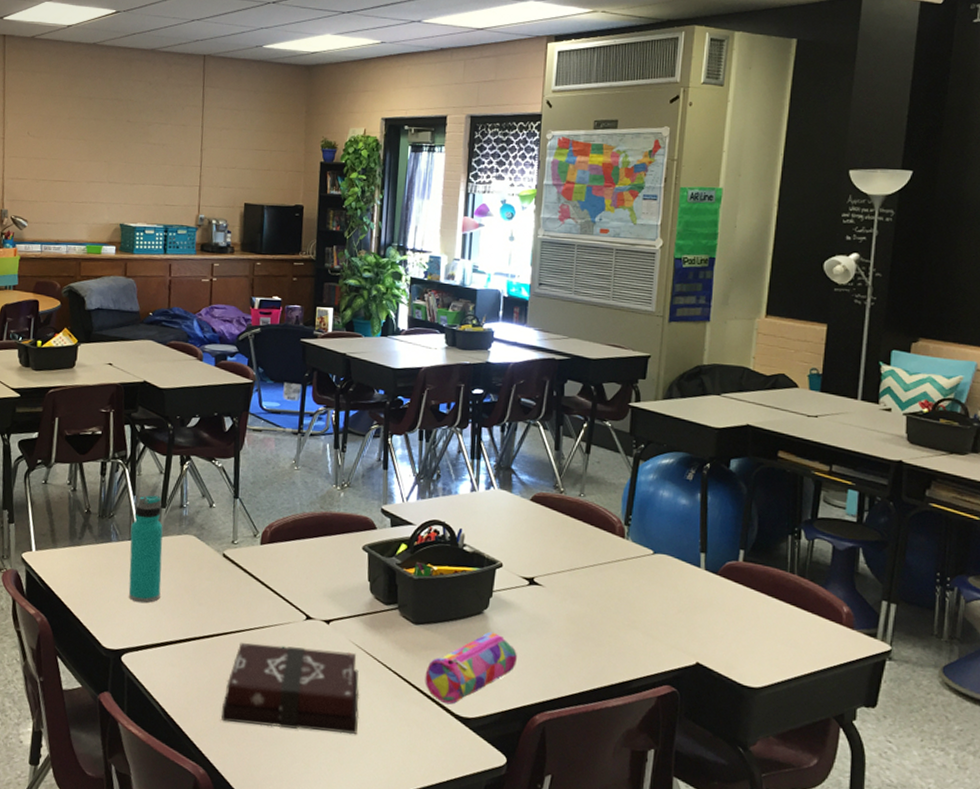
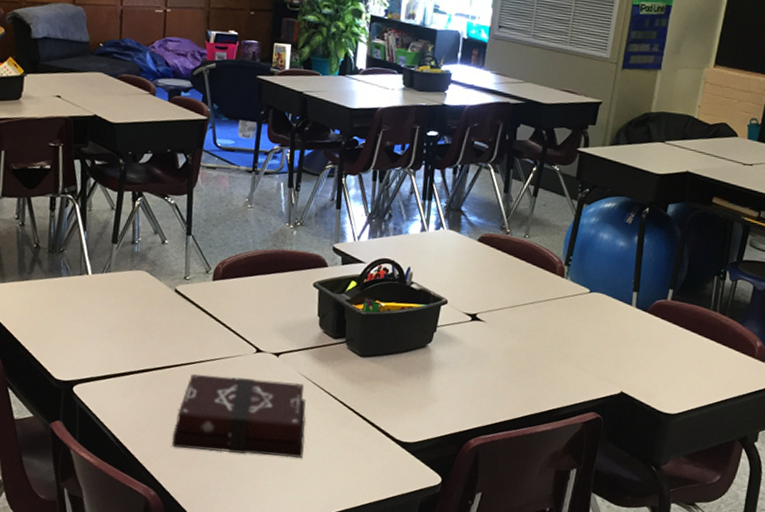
water bottle: present [128,495,163,604] -> none [79,230,115,337]
pencil case: present [425,631,517,705] -> none [368,364,457,431]

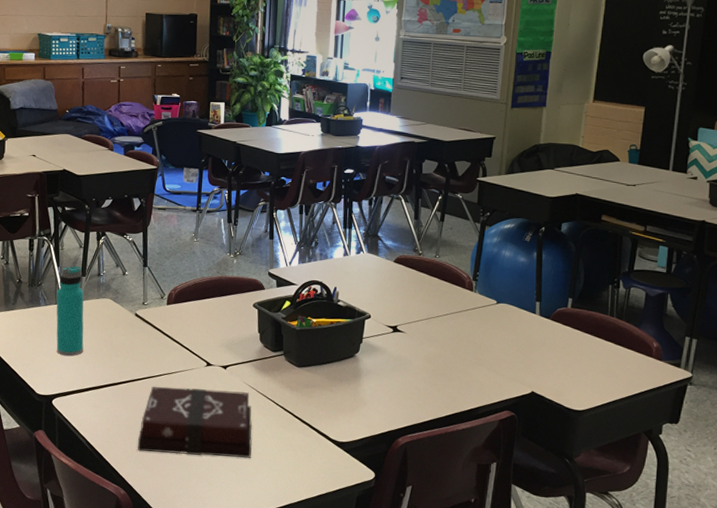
water bottle: none [79,230,115,337] -> present [56,266,84,357]

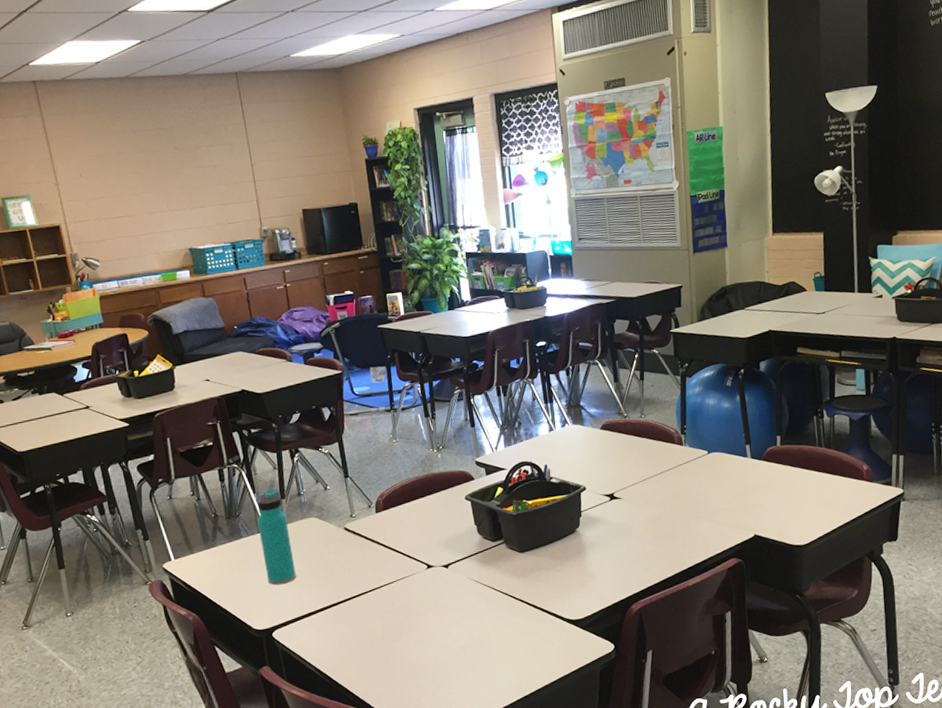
hardback book: present [138,386,253,459] -> none [369,587,488,668]

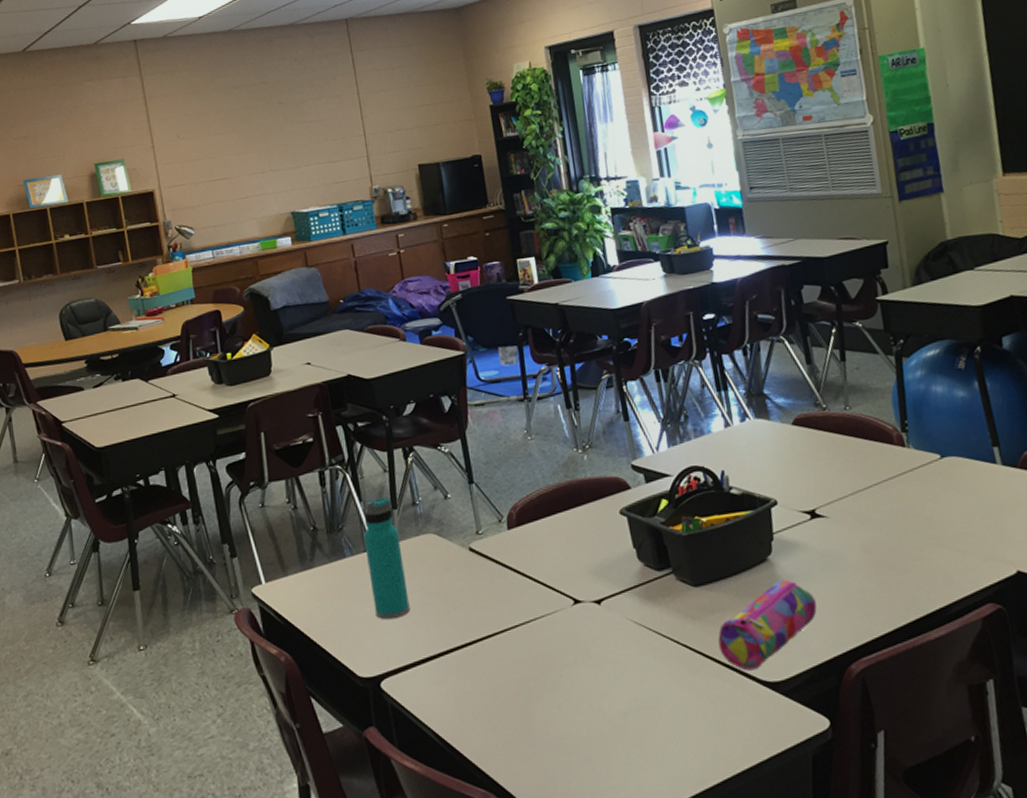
pencil case: none [536,545,610,612] -> present [718,579,817,671]

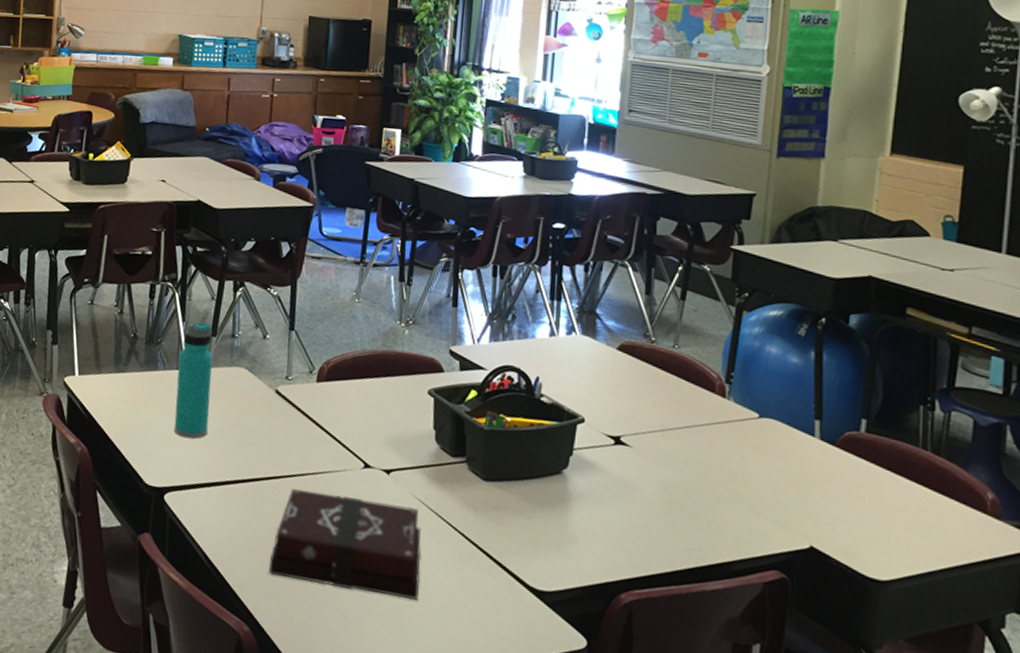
hardback book: none [501,632,657,737] -> present [269,488,421,601]
pencil case: present [718,579,817,671] -> none [495,494,600,575]

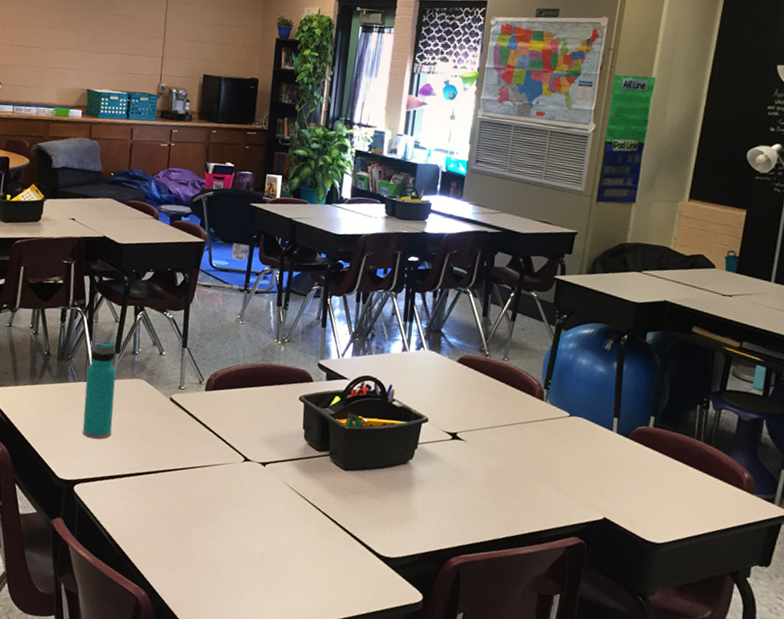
hardback book: present [269,488,421,601] -> none [163,479,291,567]

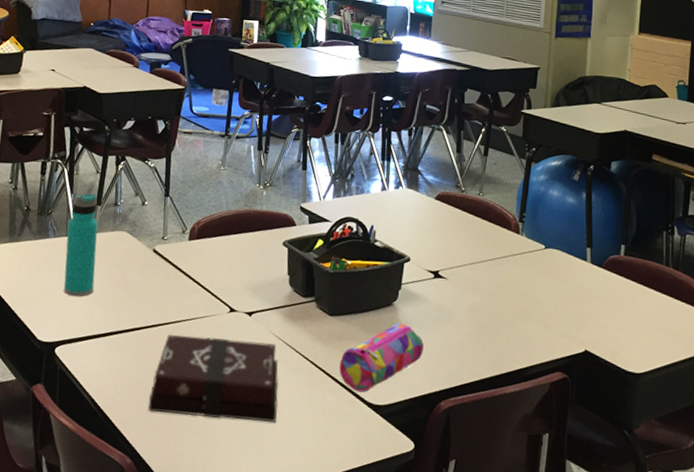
hardback book: none [163,479,291,567] -> present [148,334,279,423]
pencil case: none [351,480,438,545] -> present [339,322,424,393]

